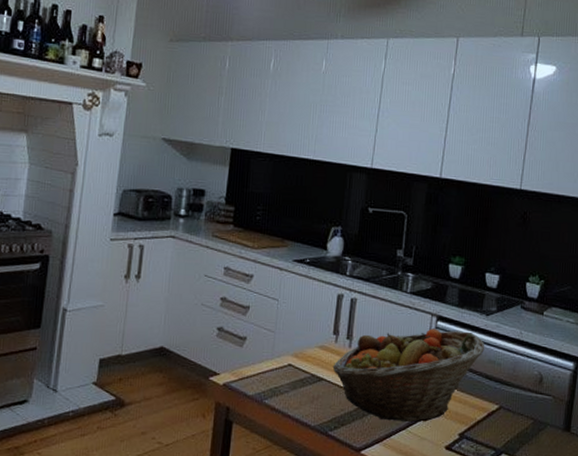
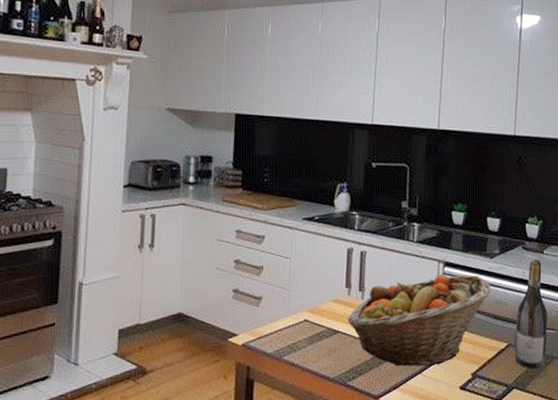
wine bottle: none [505,319,544,435] -> present [515,258,548,369]

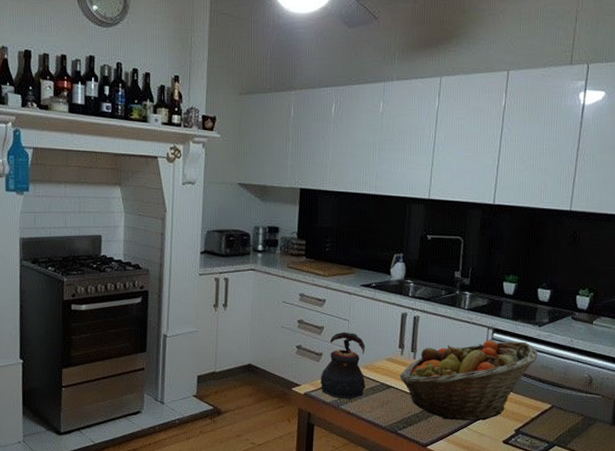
teapot: none [261,271,311,349] -> present [321,332,366,399]
wine bottle: present [515,258,548,369] -> none [558,328,593,429]

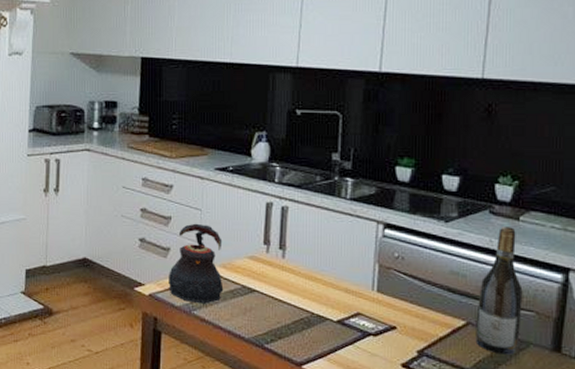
fruit basket: present [399,340,538,422] -> none [265,237,446,338]
wine bottle: none [558,328,593,429] -> present [475,225,523,355]

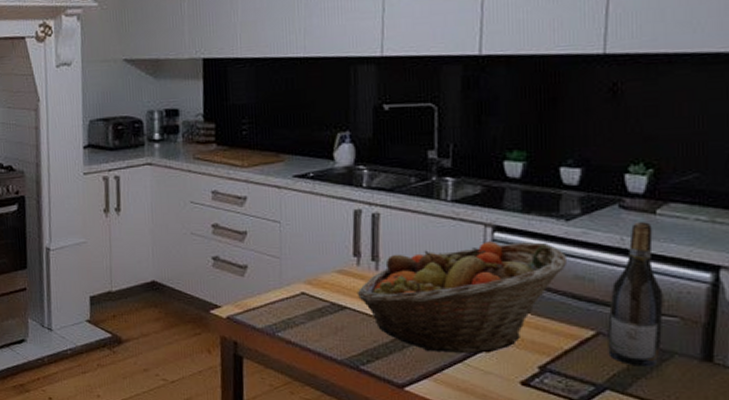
teapot: present [169,223,224,304] -> none [247,237,310,325]
fruit basket: none [265,237,446,338] -> present [356,241,568,354]

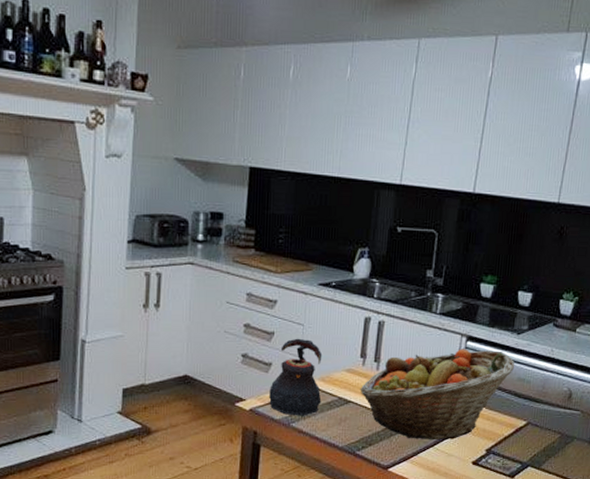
teapot: none [247,237,310,325] -> present [269,338,323,416]
wine bottle: present [607,221,664,367] -> none [533,336,573,448]

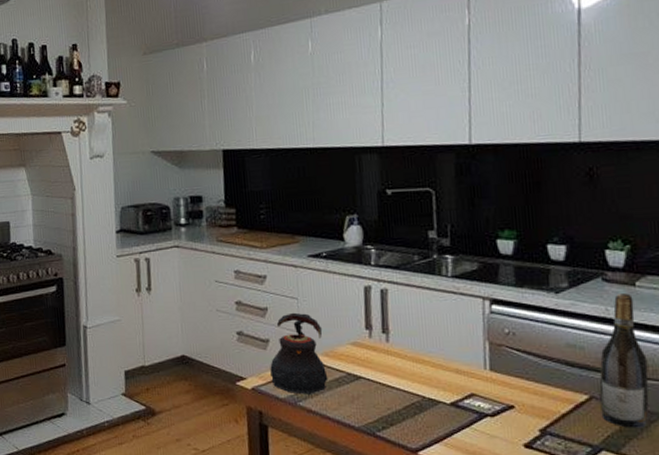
fruit basket: present [360,349,515,441] -> none [370,313,560,420]
wine bottle: none [533,336,573,448] -> present [599,292,649,428]

